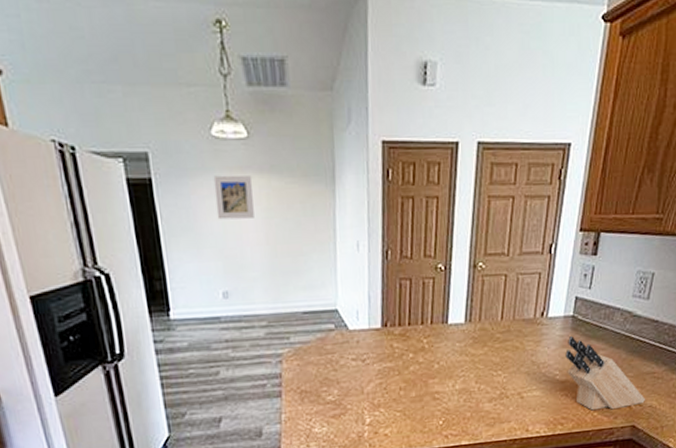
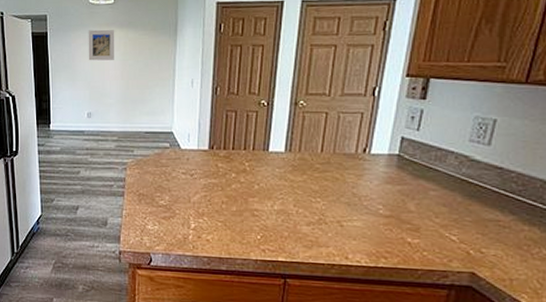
knife block: present [565,336,646,411] -> none [390,174,489,252]

